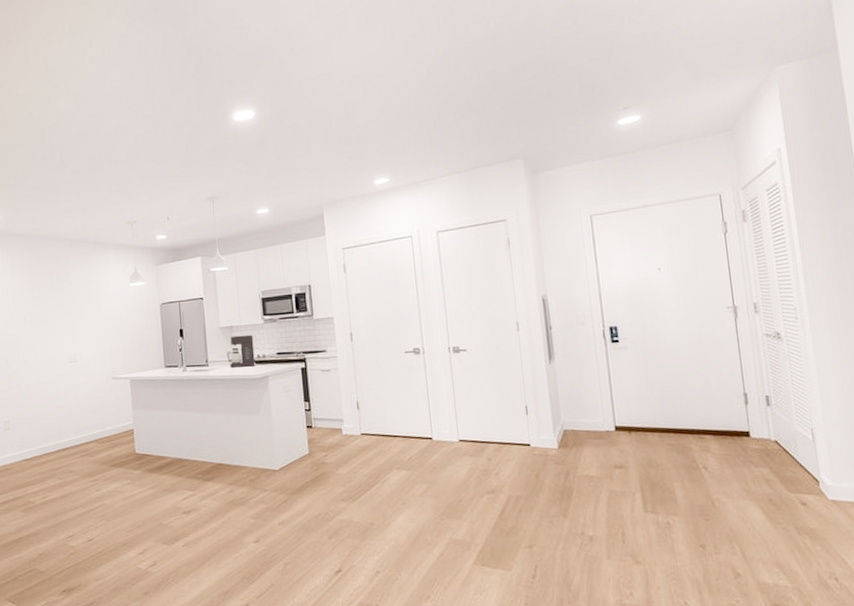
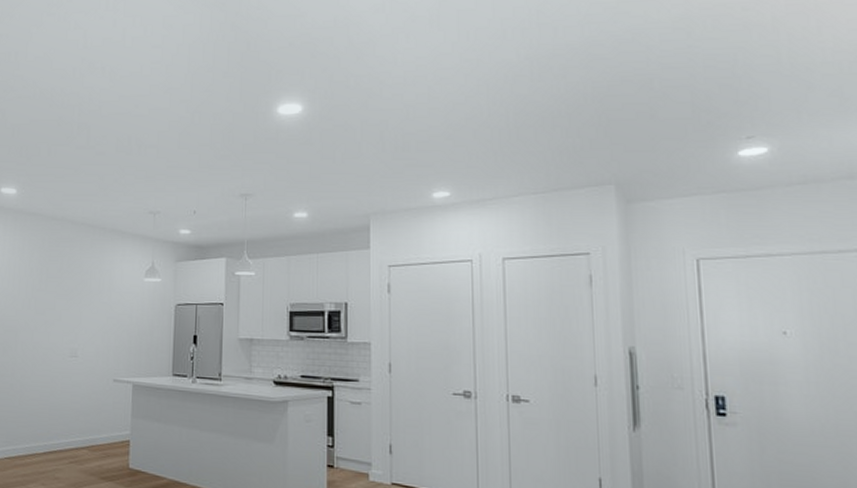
coffee maker: present [226,334,256,369] -> none [243,350,276,389]

